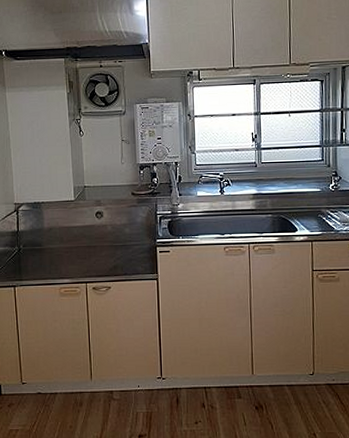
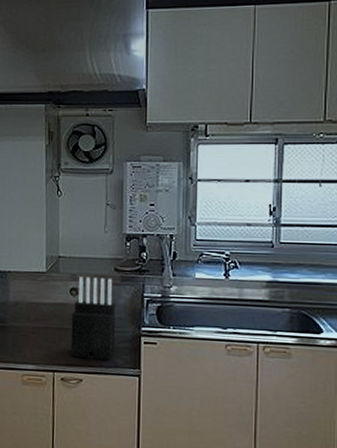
knife block: none [98,201,135,270] -> present [70,276,115,360]

